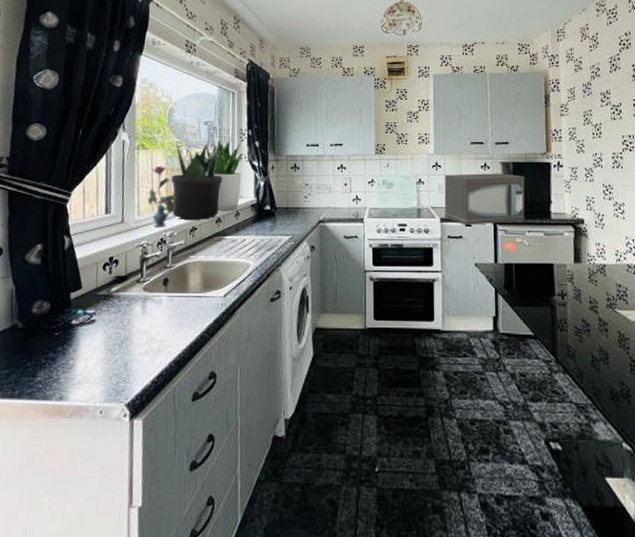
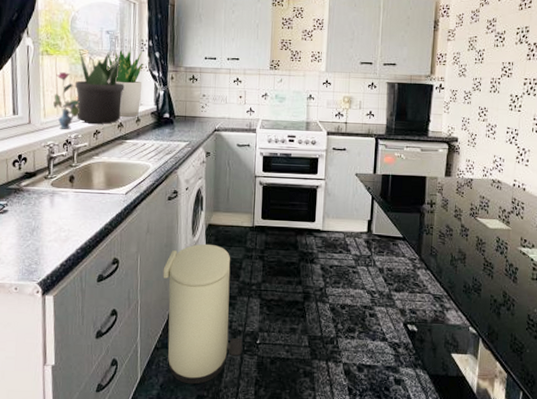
pedal bin: none [265,351,359,527] -> present [163,243,243,385]
microwave: present [444,173,525,225] -> none [331,91,407,139]

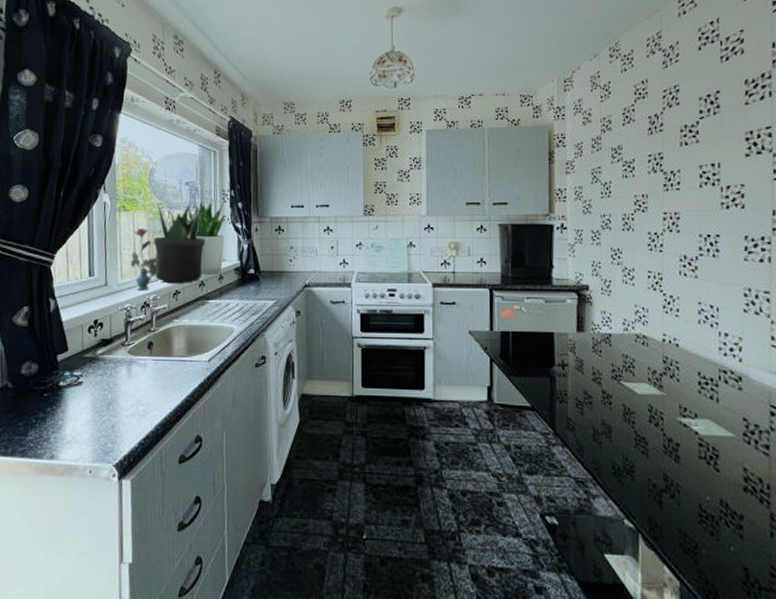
pedal bin: present [163,243,243,385] -> none [251,417,346,590]

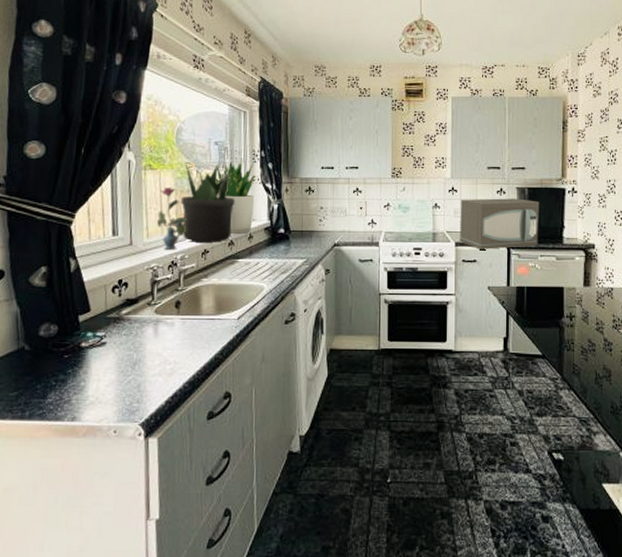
microwave: none [437,236,525,291] -> present [460,198,539,250]

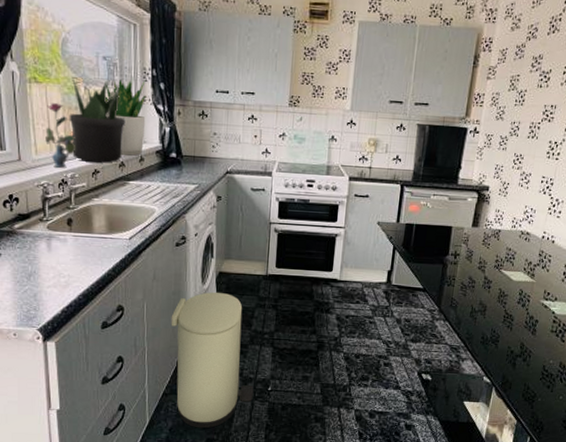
pedal bin: none [280,371,371,534] -> present [171,292,254,429]
microwave: present [460,198,539,250] -> none [354,133,439,186]

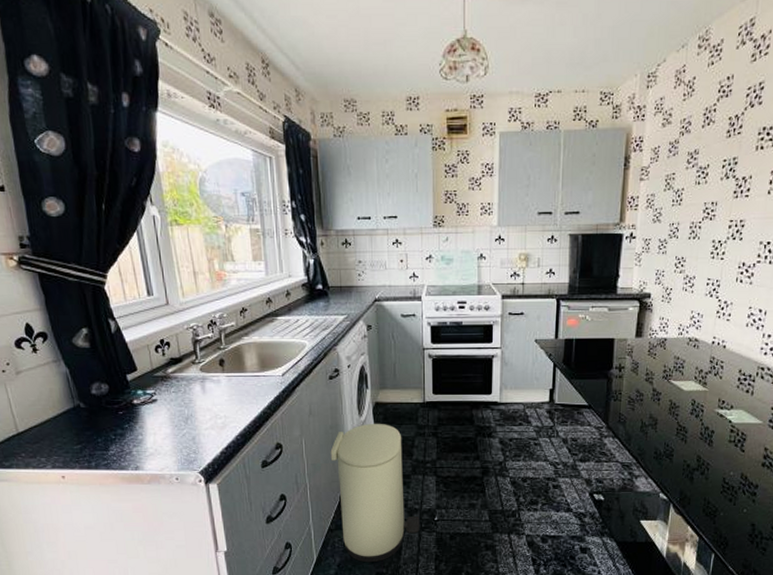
vase: present [45,102,76,168] -> none [190,243,222,309]
planter: present [69,76,126,163] -> none [212,215,269,301]
planter: present [104,76,147,156] -> none [246,210,289,291]

